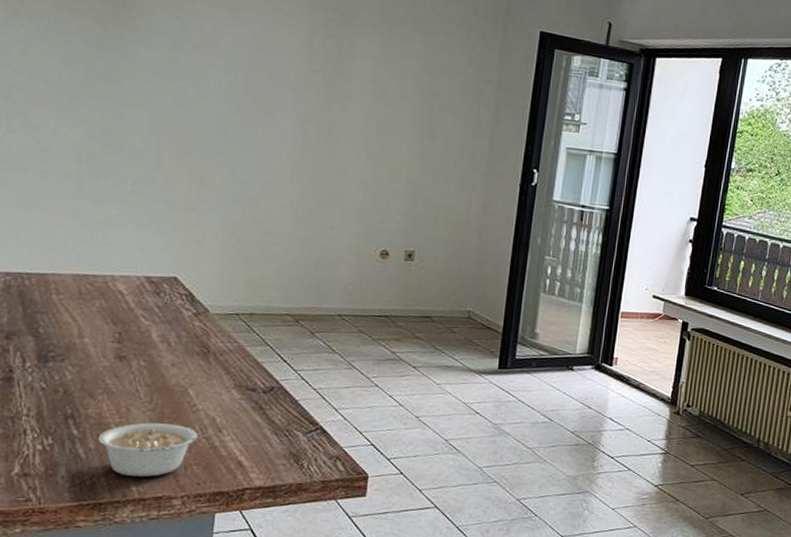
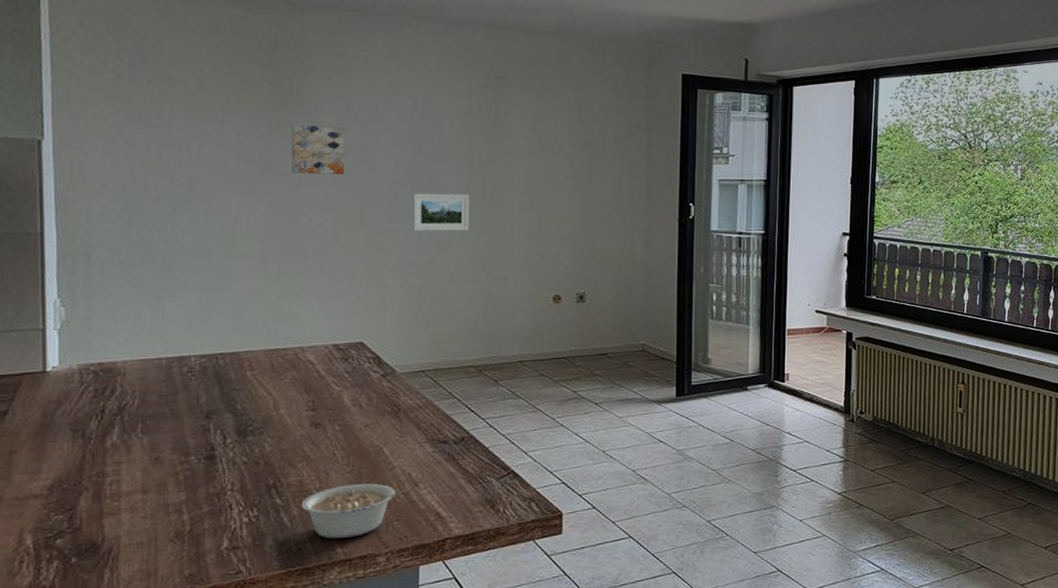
wall art: none [117,39,178,98] -> present [291,124,345,174]
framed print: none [240,127,303,173] -> present [413,193,470,231]

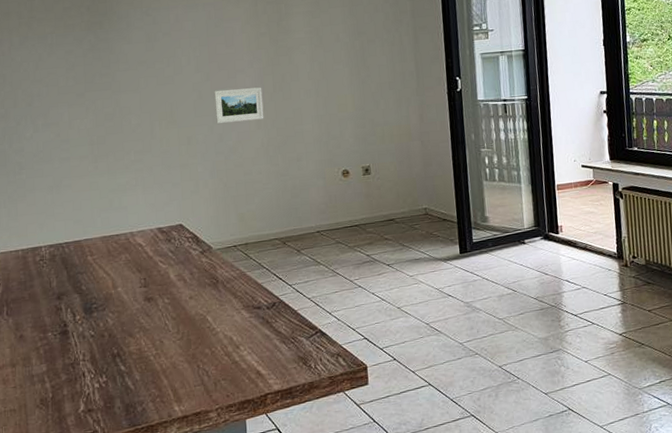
wall art: present [291,124,345,174] -> none [108,39,155,83]
legume: present [301,483,413,538] -> none [142,348,235,399]

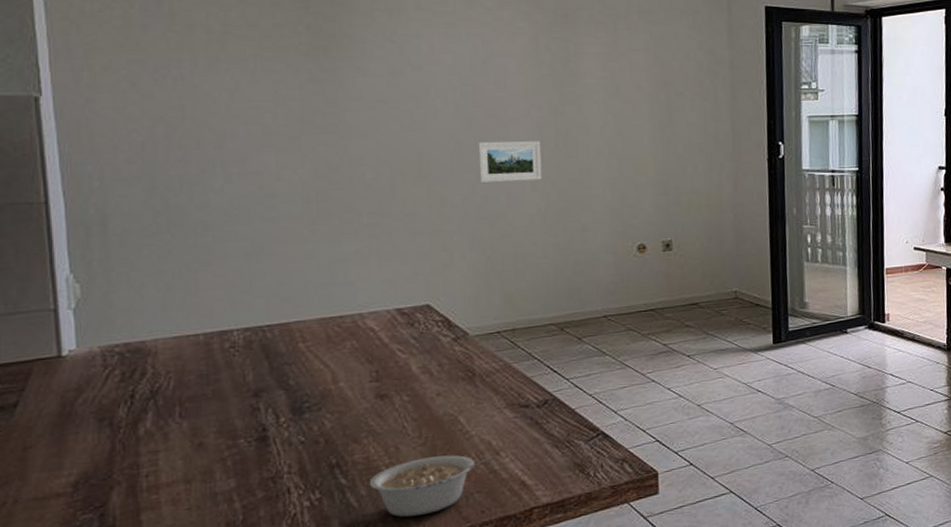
legume: none [142,348,235,399] -> present [369,455,494,517]

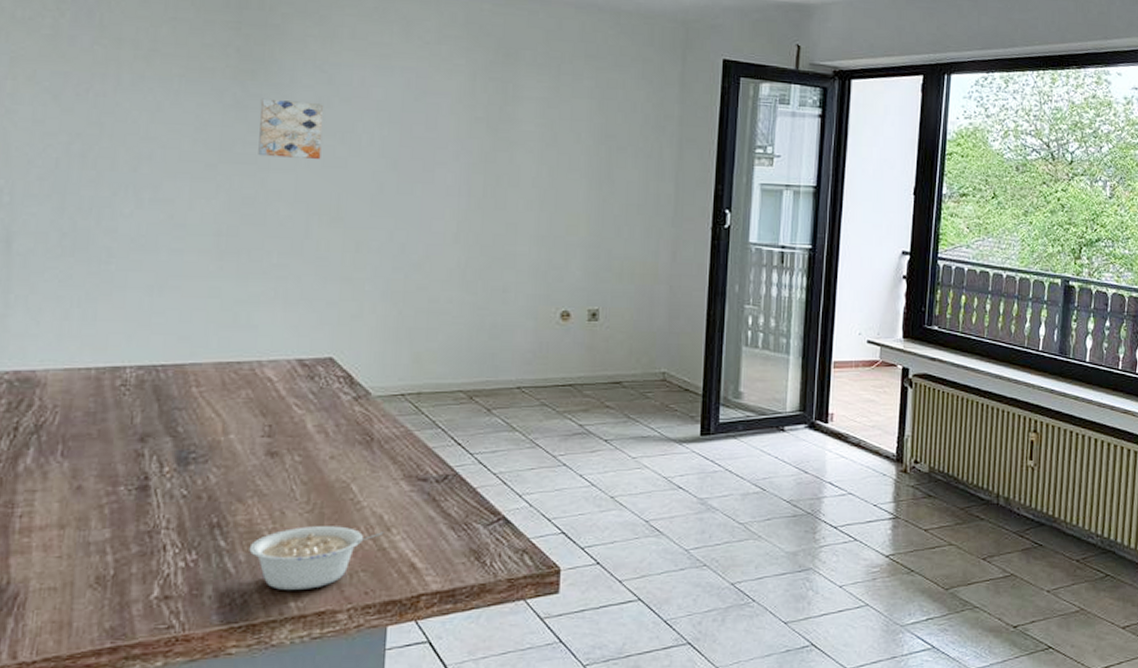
wall art: none [335,71,399,126] -> present [258,98,324,159]
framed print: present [478,141,542,183] -> none [399,184,468,231]

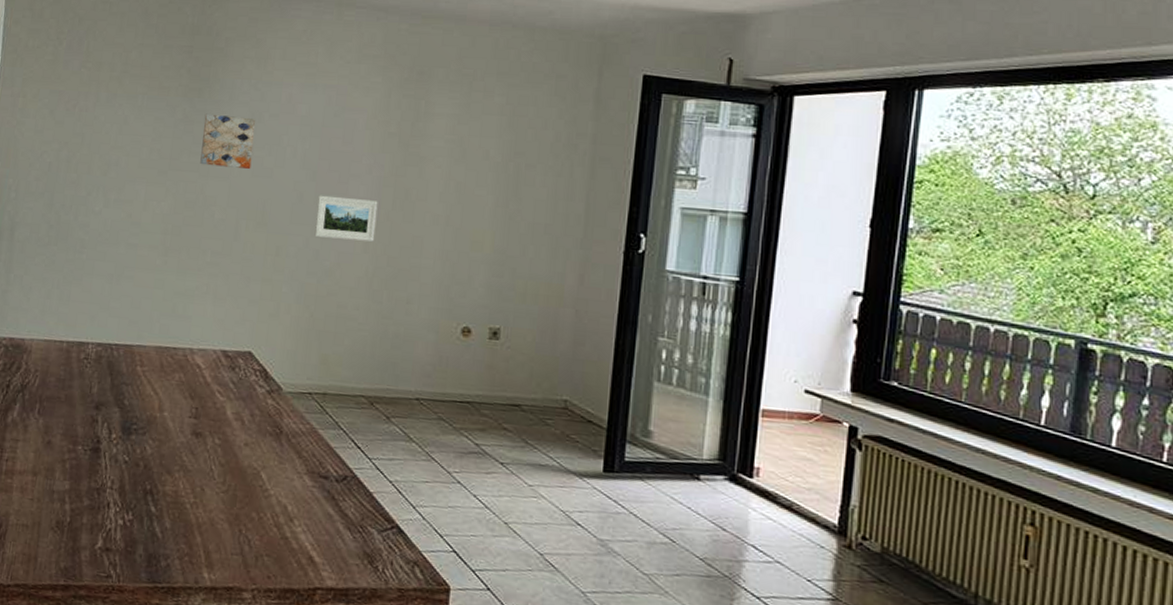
legume: present [249,526,384,590] -> none [174,505,287,564]
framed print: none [399,184,468,231] -> present [314,195,378,242]

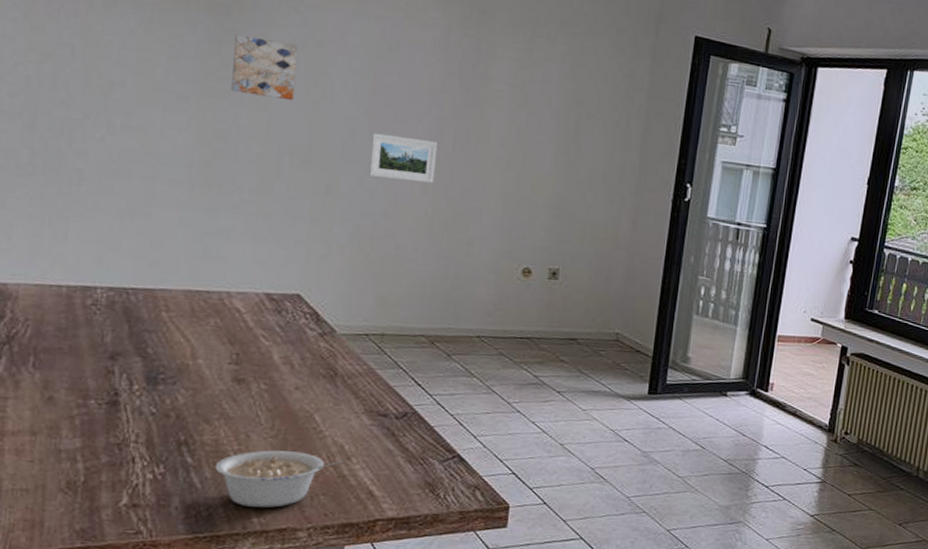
legume: none [174,505,287,564] -> present [215,450,345,508]

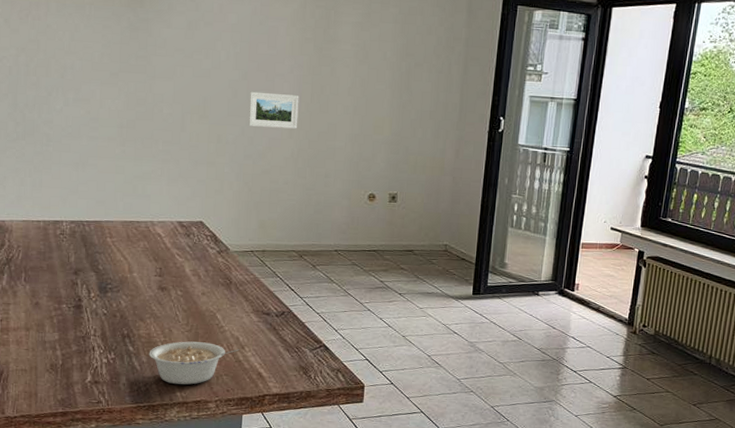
wall art: present [231,34,298,100] -> none [147,22,193,70]

